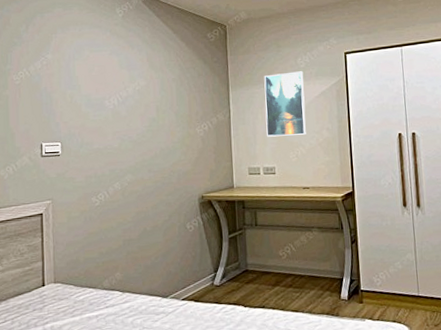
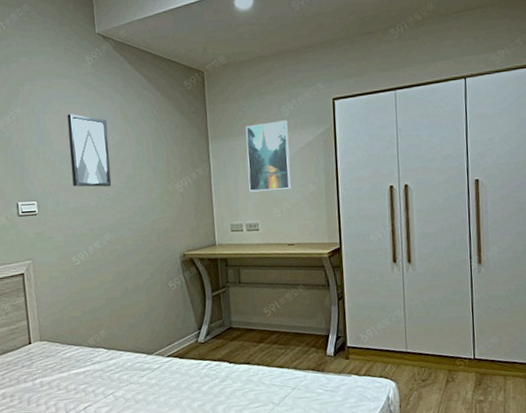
wall art: none [95,61,135,130] -> present [67,114,112,187]

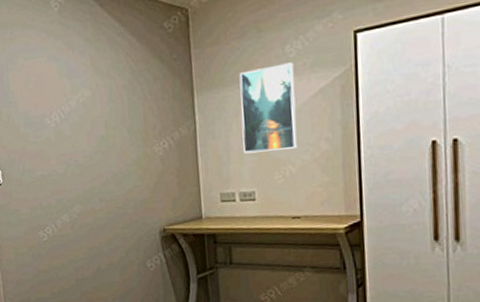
wall art: present [67,114,112,187] -> none [31,69,82,153]

